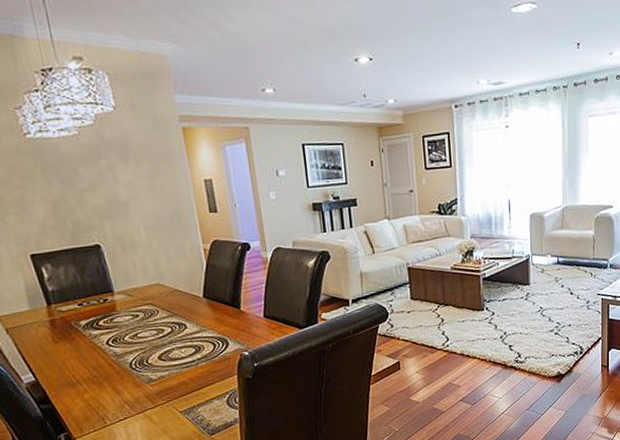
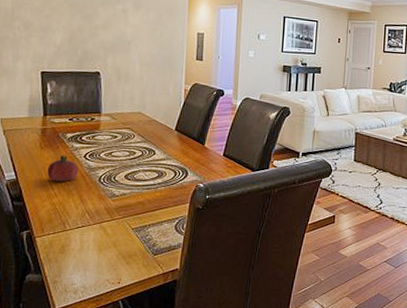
fruit: none [68,344,105,376] -> present [47,154,79,181]

